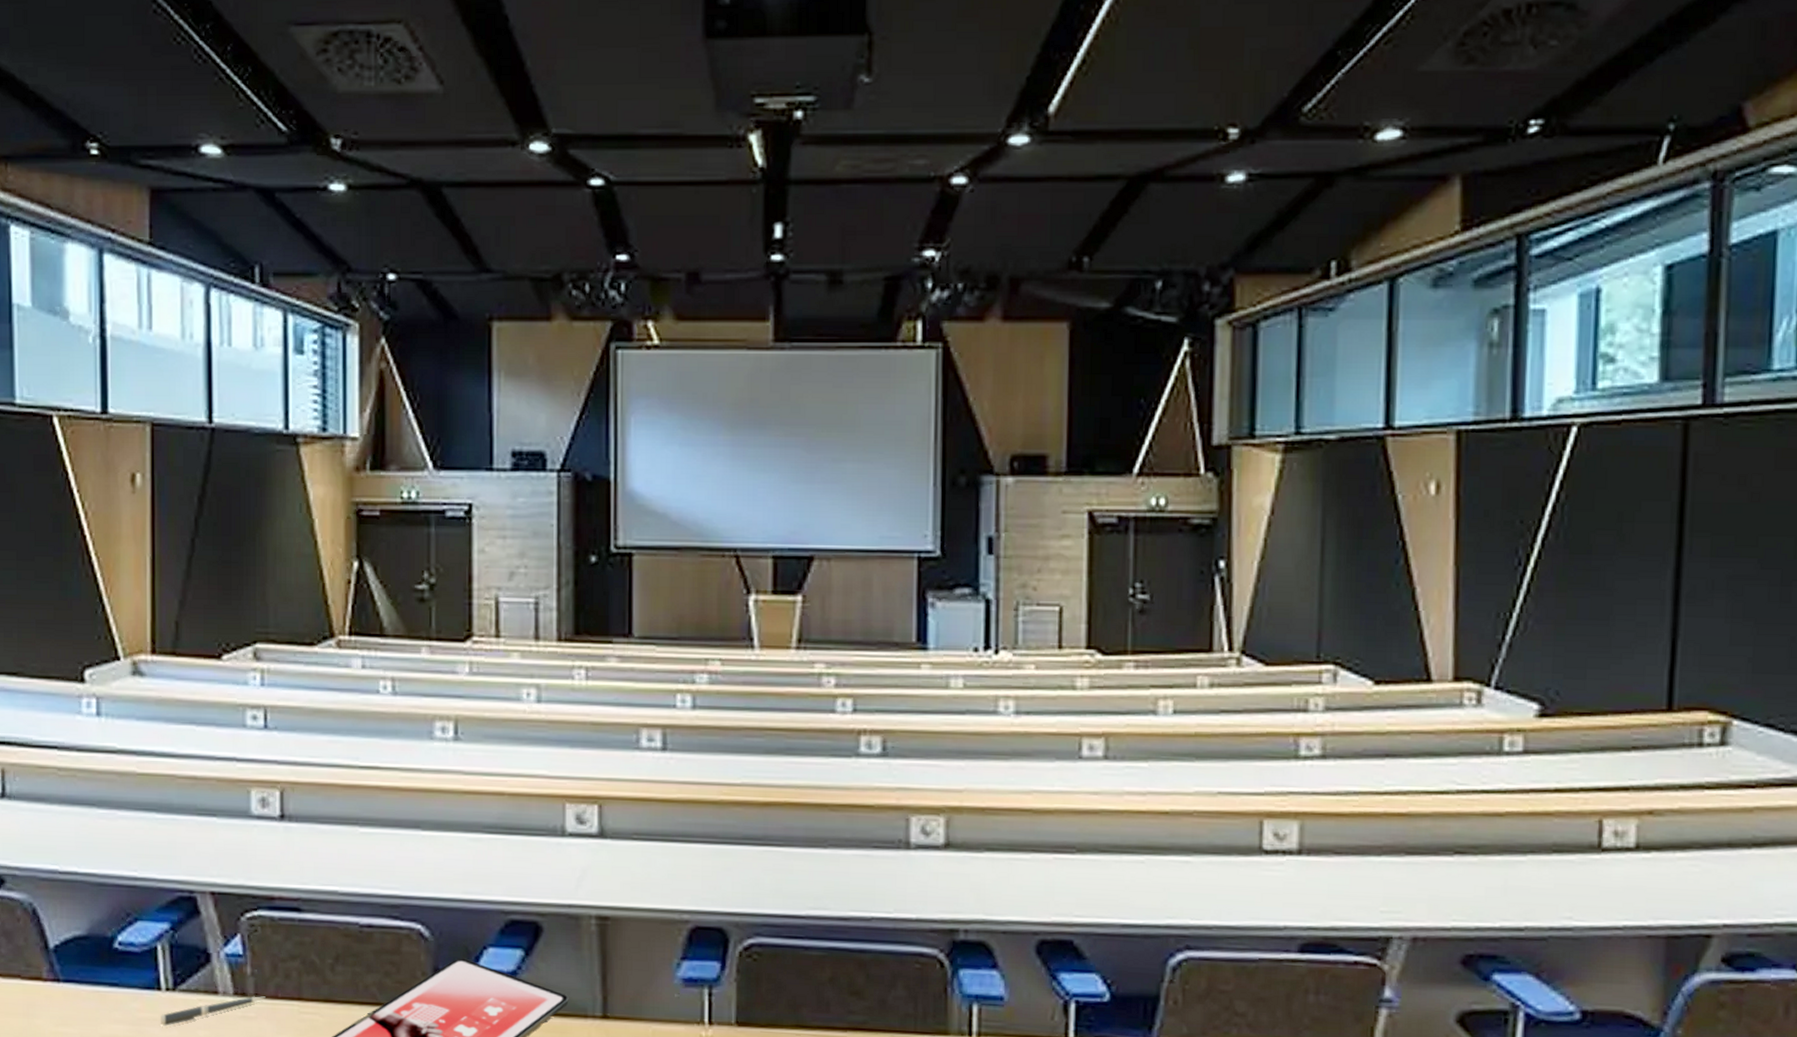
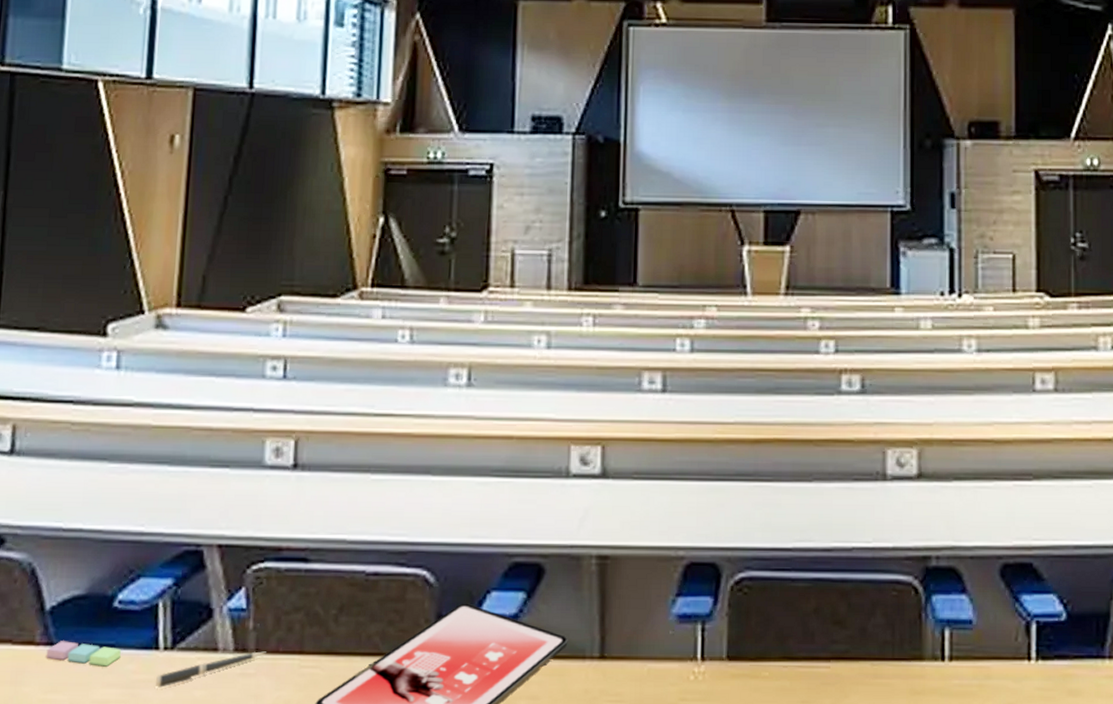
sticky notes: none [54,978,125,1005] -> present [46,641,121,668]

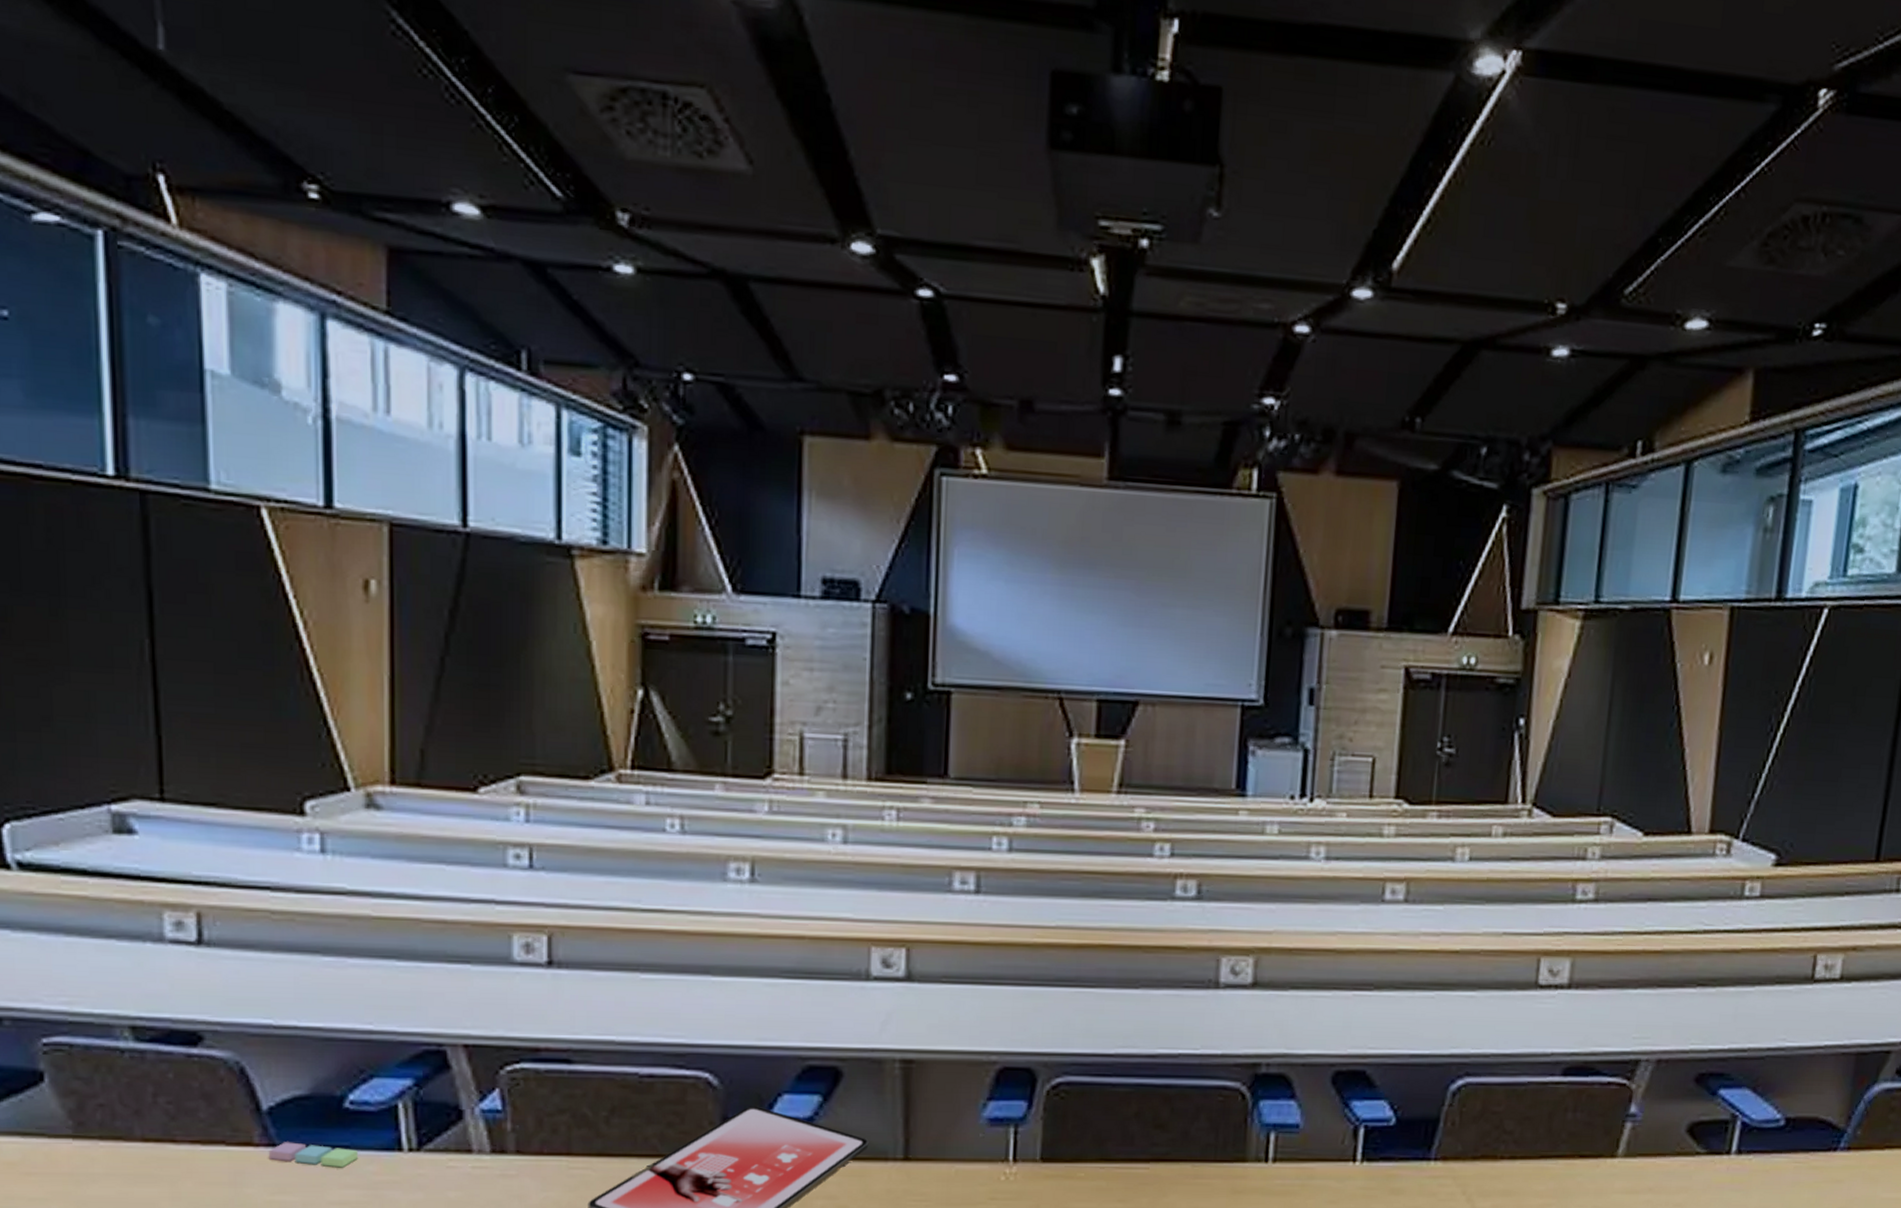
pen: present [155,651,266,688] -> none [401,1153,529,1189]

